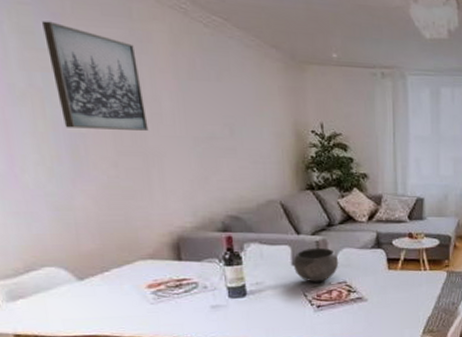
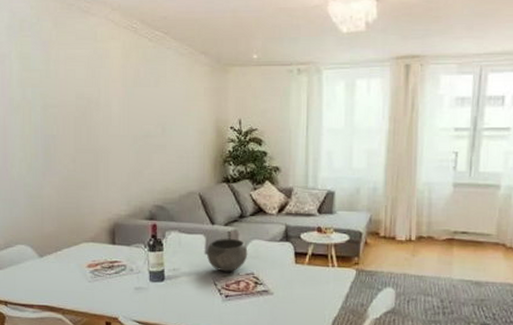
wall art: present [42,21,149,131] -> none [36,48,100,131]

